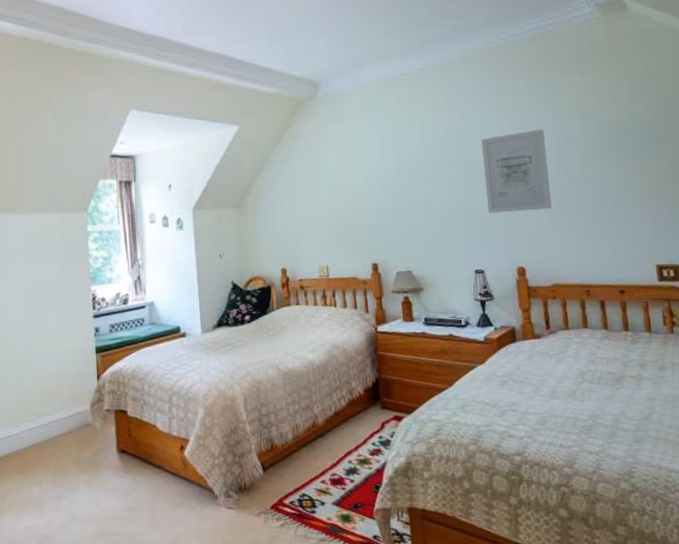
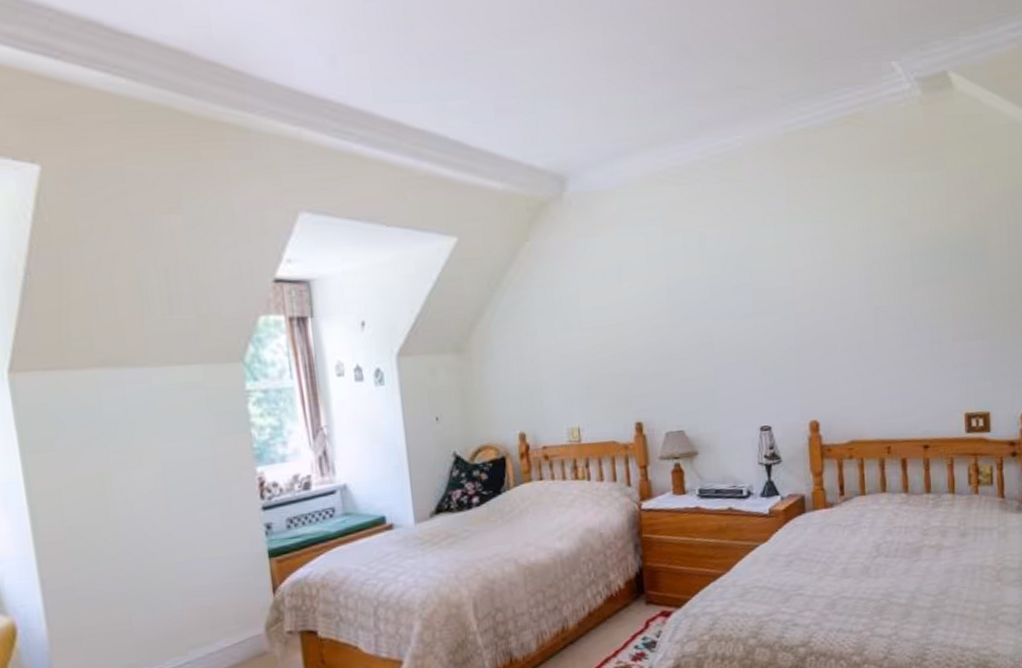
wall art: present [481,129,552,214] -> none [773,244,853,355]

